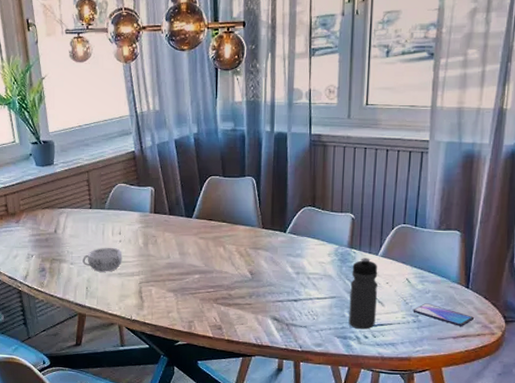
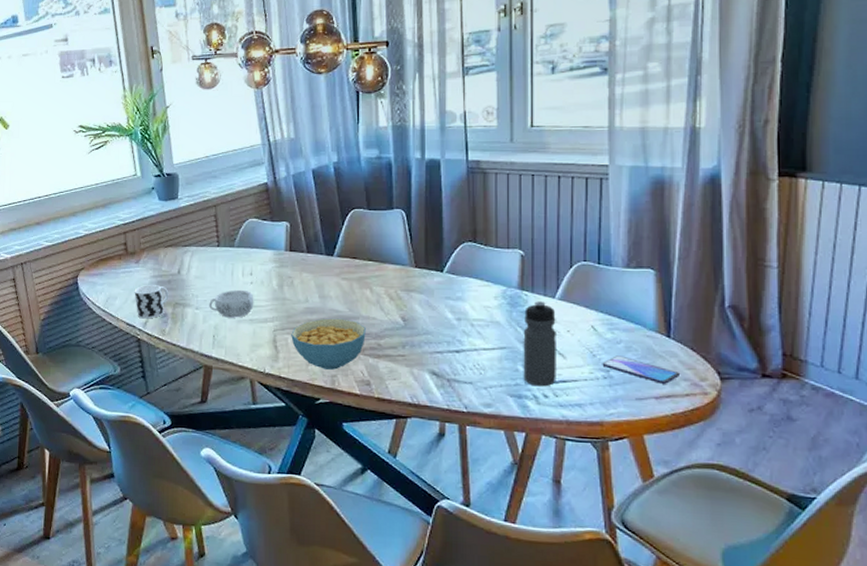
cup: none [15,243,47,273] -> present [134,285,169,319]
cereal bowl: none [154,272,219,316] -> present [291,318,366,370]

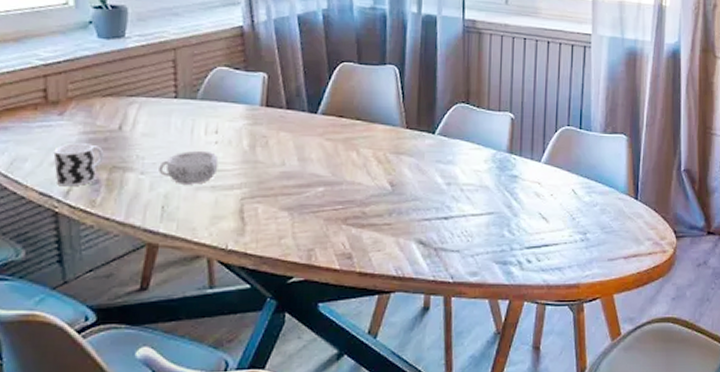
cereal bowl: present [291,318,366,370] -> none [262,184,350,243]
water bottle: present [523,301,556,387] -> none [509,165,541,252]
smartphone: present [602,355,681,384] -> none [580,218,645,244]

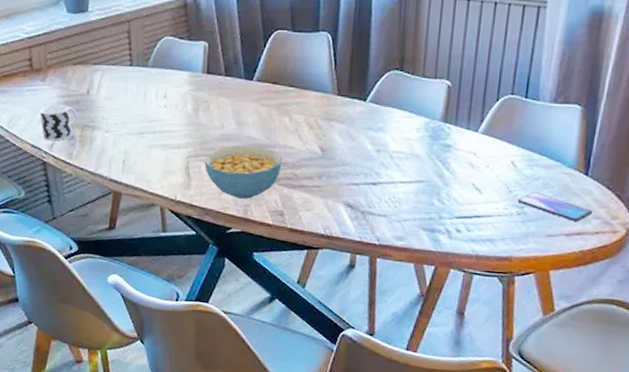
decorative bowl: present [158,150,219,185] -> none [119,113,168,143]
cereal bowl: none [262,184,350,243] -> present [204,145,282,199]
smartphone: none [580,218,645,244] -> present [517,192,594,222]

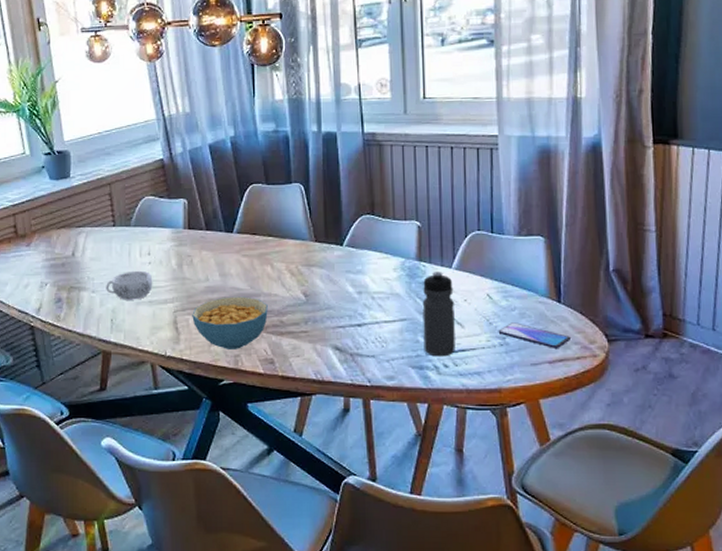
cup: present [40,105,77,141] -> none [26,269,63,305]
decorative bowl: none [119,113,168,143] -> present [106,270,153,300]
water bottle: none [438,135,477,222] -> present [422,272,456,357]

